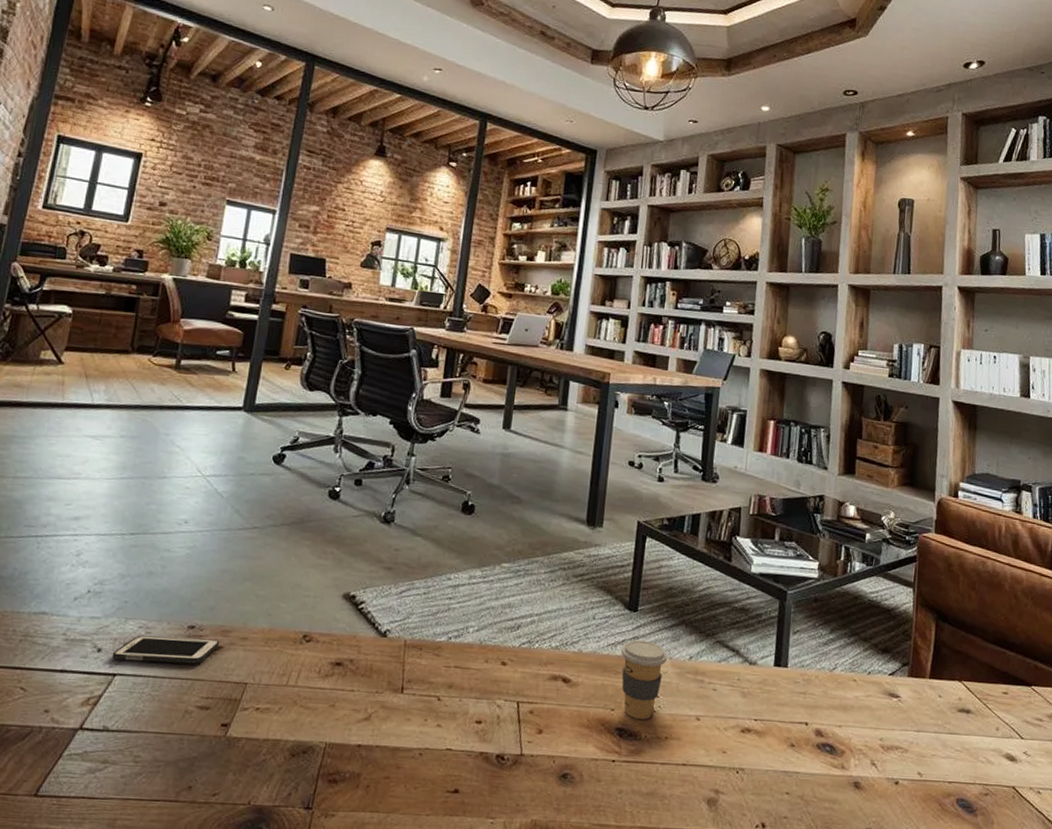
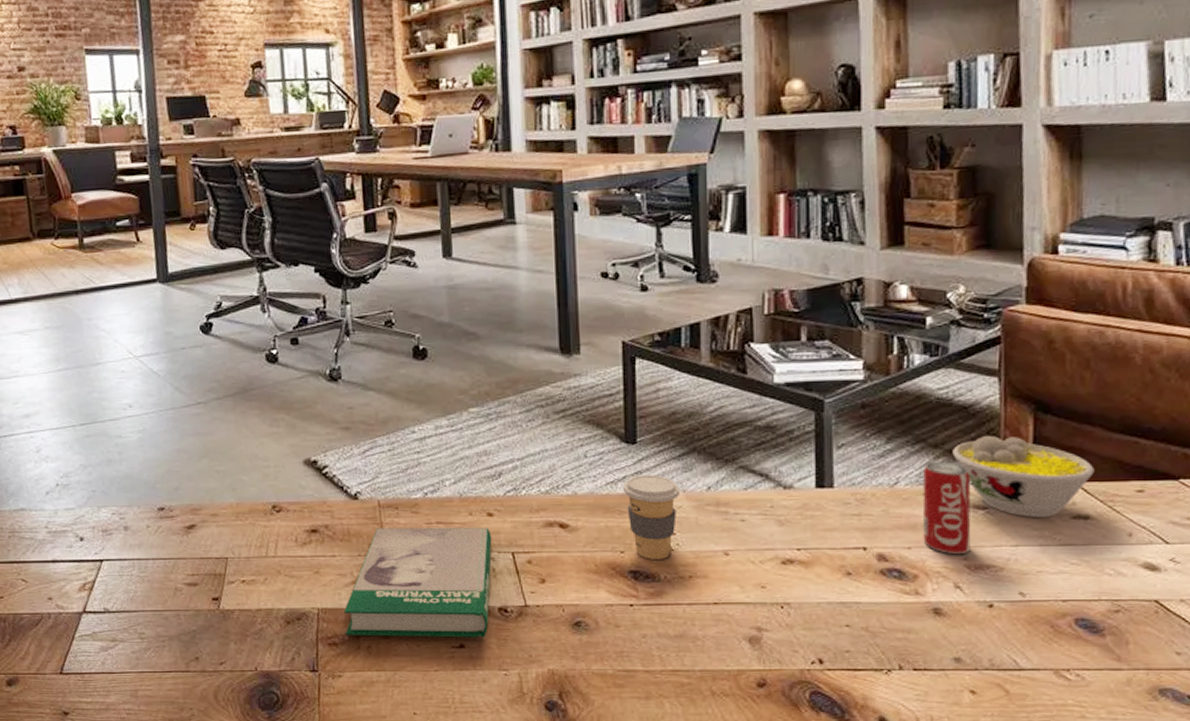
cell phone: present [112,635,220,664] -> none [94,518,193,547]
book: none [347,667,502,784] -> present [344,527,492,638]
beverage can: none [850,653,889,735] -> present [922,461,971,554]
bowl: none [877,635,975,709] -> present [952,435,1095,517]

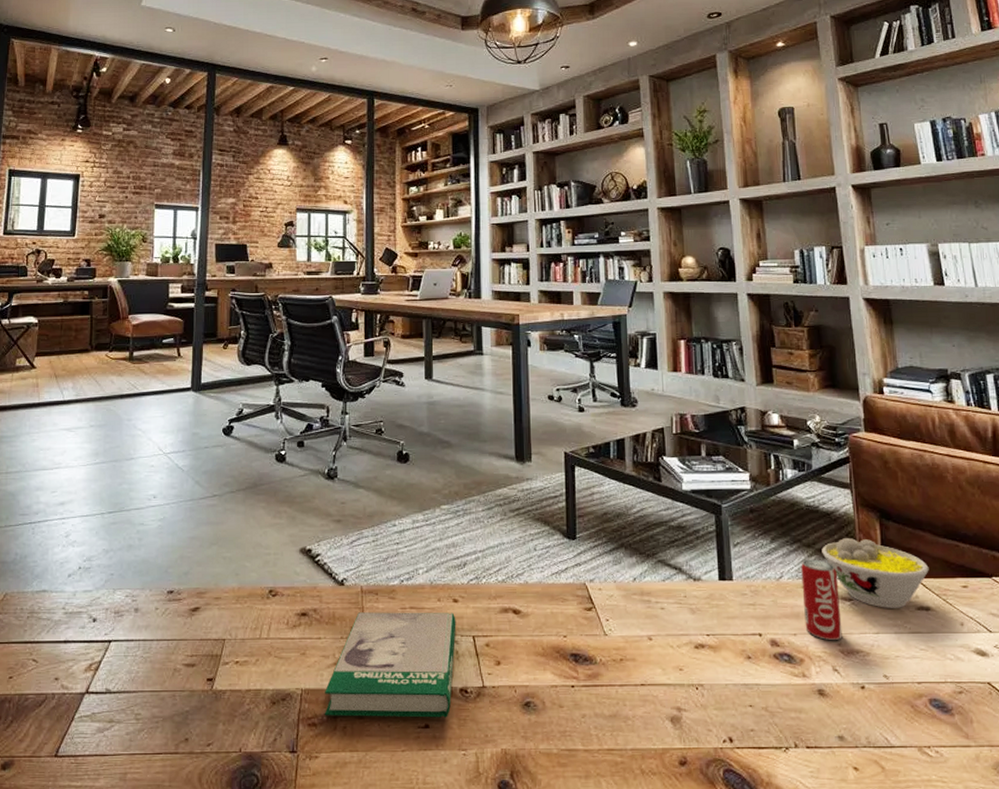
coffee cup: present [623,475,681,559] -> none [566,567,612,643]

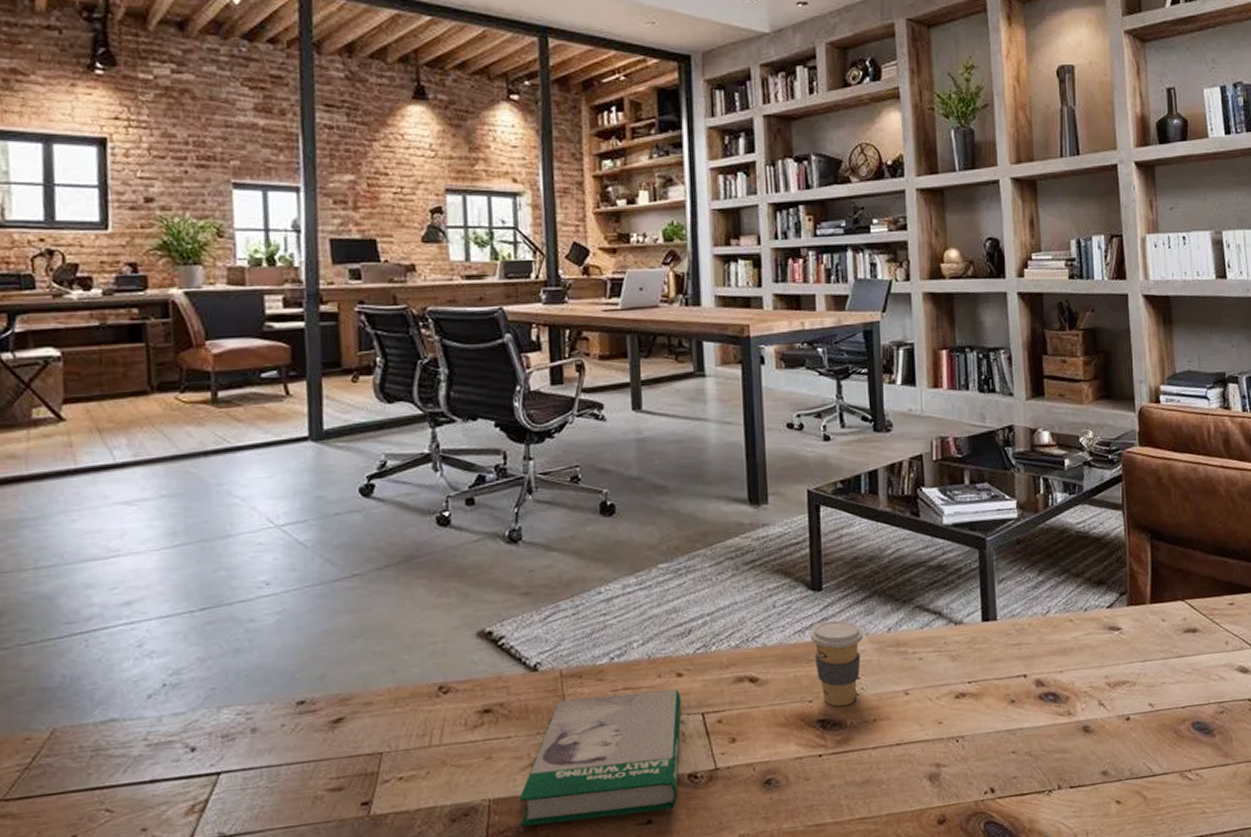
coffee cup: none [566,567,612,643] -> present [811,620,864,707]
beverage can: present [801,559,842,640] -> none [1069,589,1109,674]
bowl: present [822,537,929,608] -> none [1091,562,1198,635]

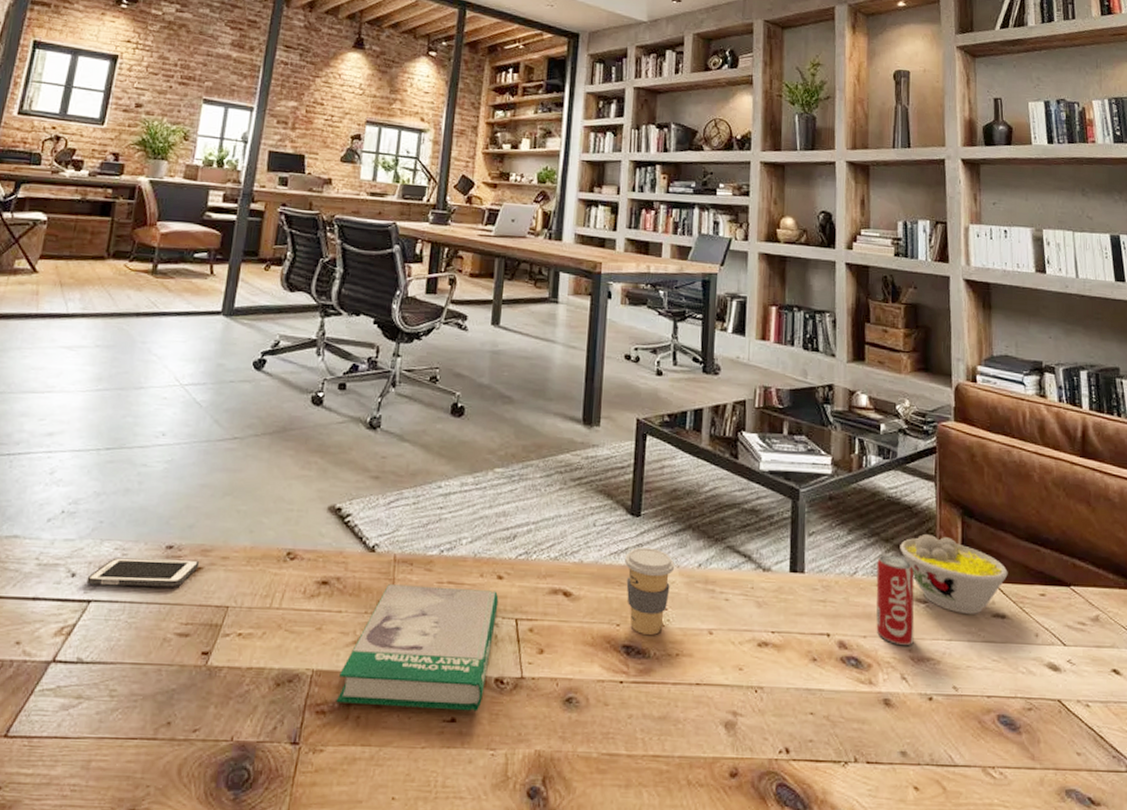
cell phone: none [210,711,340,757] -> present [86,557,200,587]
beverage can: none [1069,589,1109,674] -> present [876,555,915,645]
bowl: none [1091,562,1198,635] -> present [900,533,1008,614]

